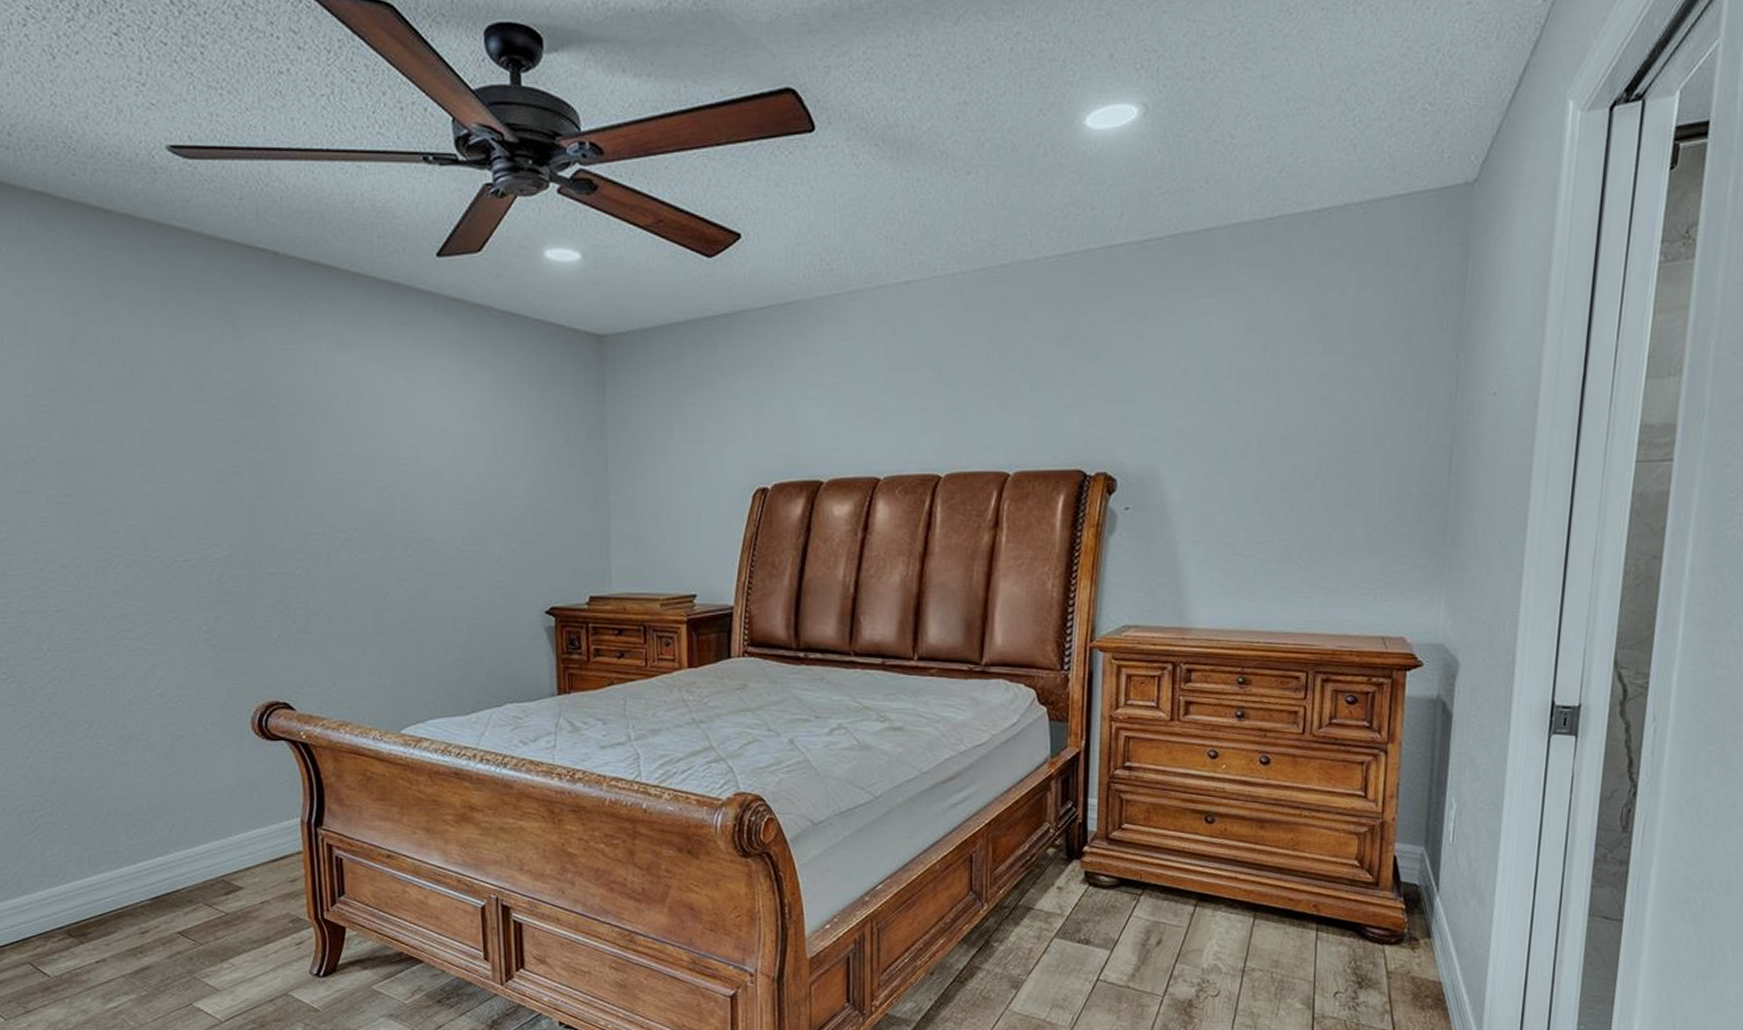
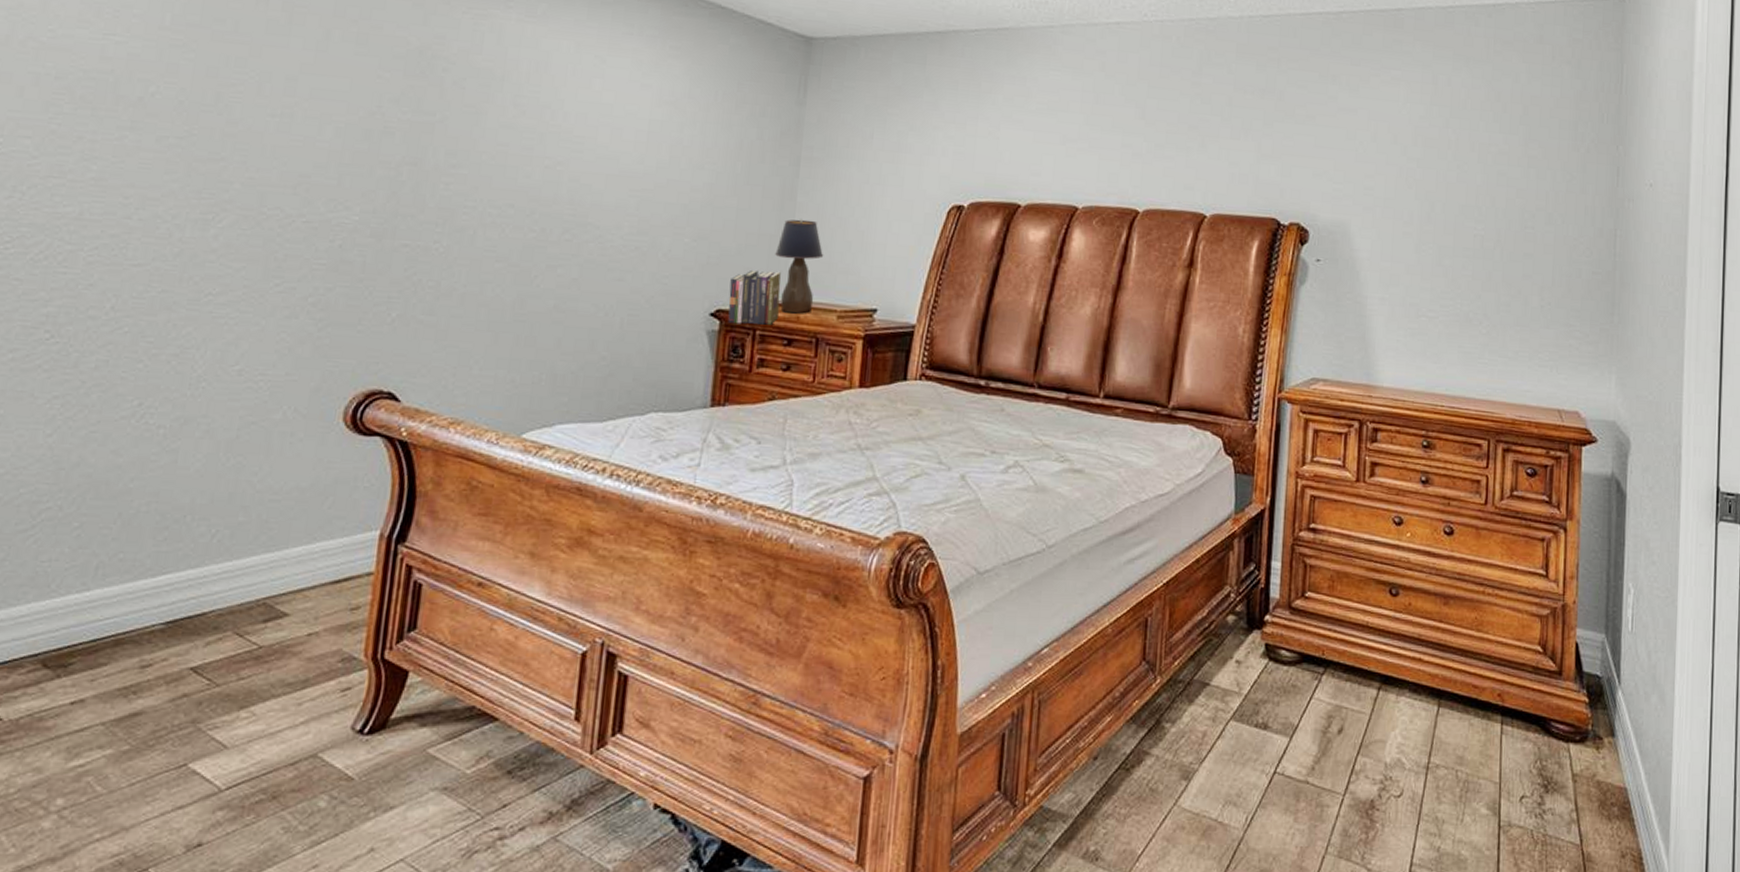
books: none [559,567,608,619] -> present [728,270,781,325]
table lamp: none [596,516,641,605] -> present [775,219,824,314]

